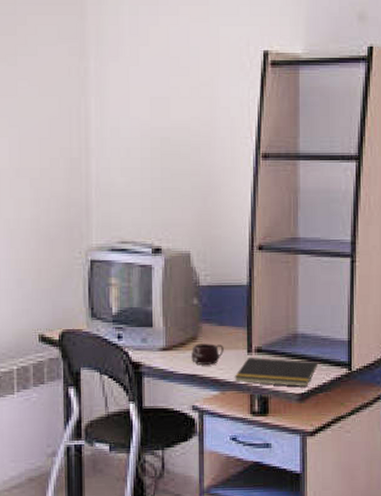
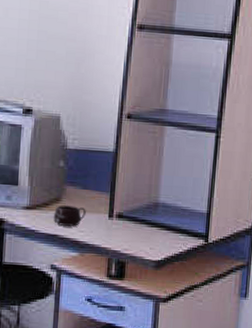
notepad: present [234,358,317,387] -> none [93,222,176,254]

